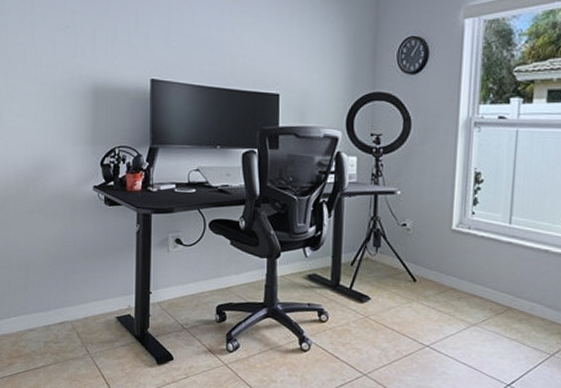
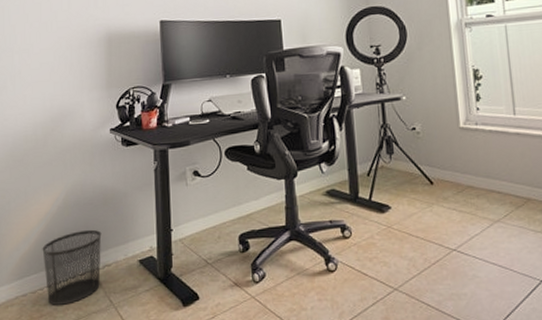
waste bin: none [22,281,81,349] -> present [42,229,102,305]

